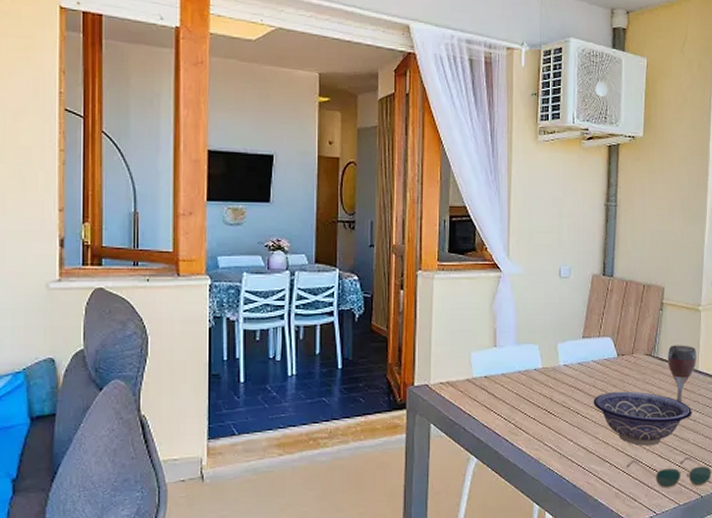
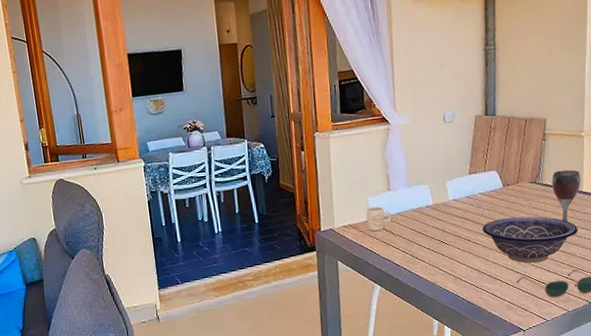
mug: none [467,363,495,393] -> present [366,206,391,232]

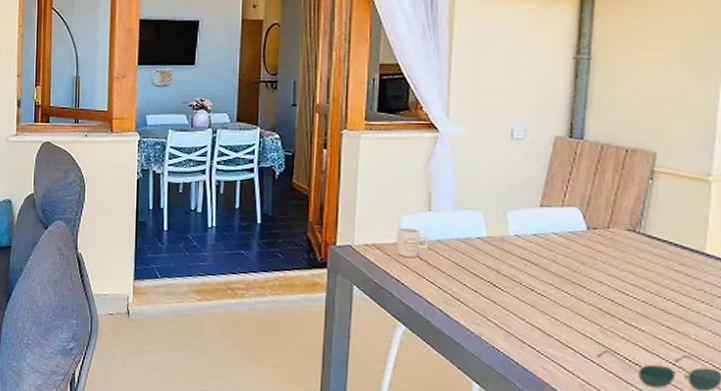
decorative bowl: present [482,216,577,263] -> none [553,269,694,336]
cup: present [552,169,581,232] -> none [659,220,703,306]

